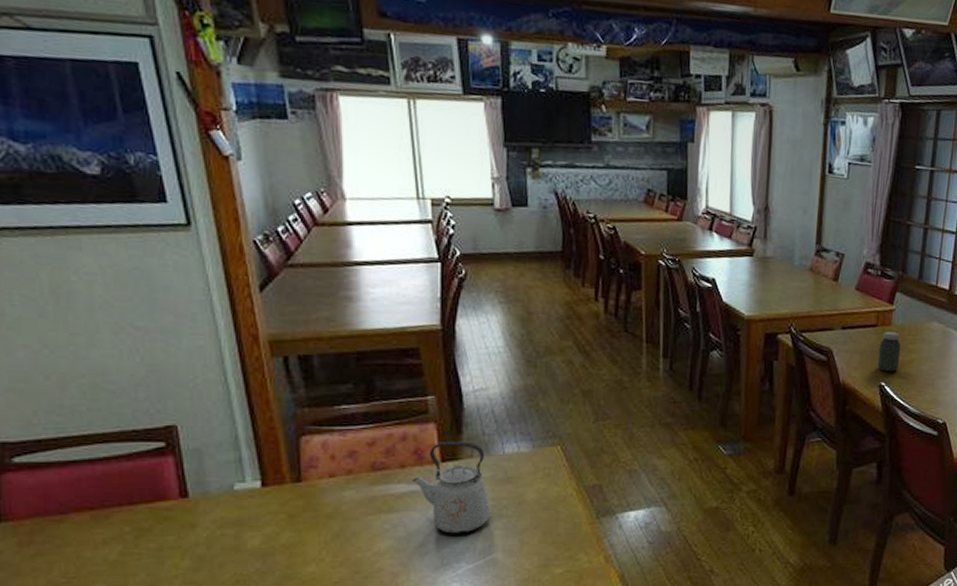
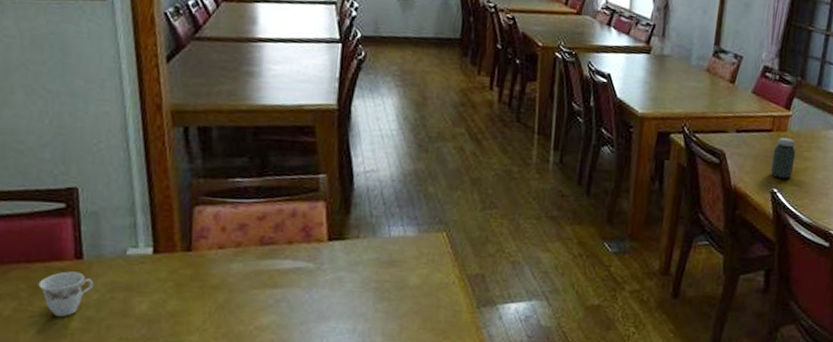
teacup: none [143,511,203,557] -> present [38,271,94,316]
kettle: present [412,441,491,534] -> none [298,220,373,314]

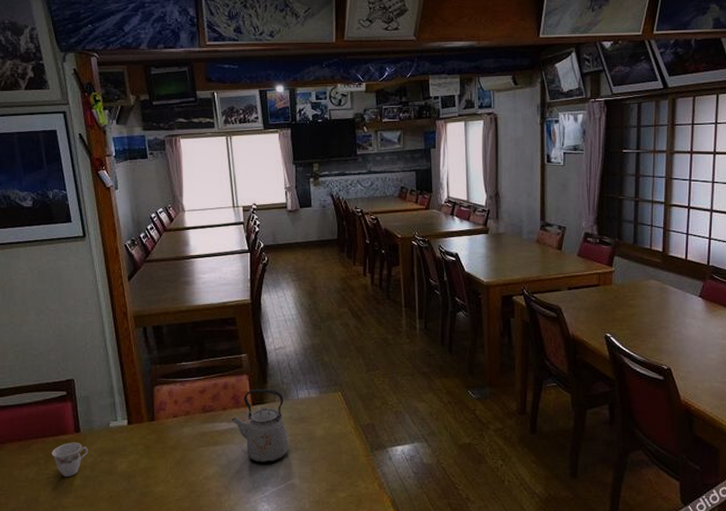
kettle: none [298,220,373,314] -> present [231,389,289,463]
jar: present [770,137,796,179] -> none [602,290,623,325]

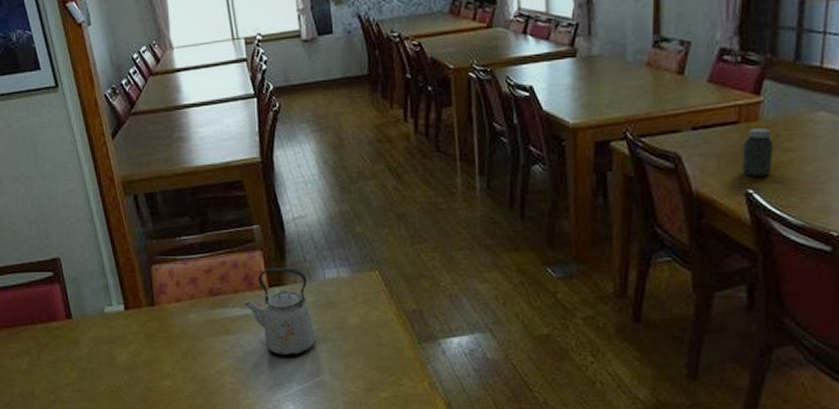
teacup: present [51,442,89,476] -> none [43,330,84,368]
jar: none [602,290,623,325] -> present [742,129,774,177]

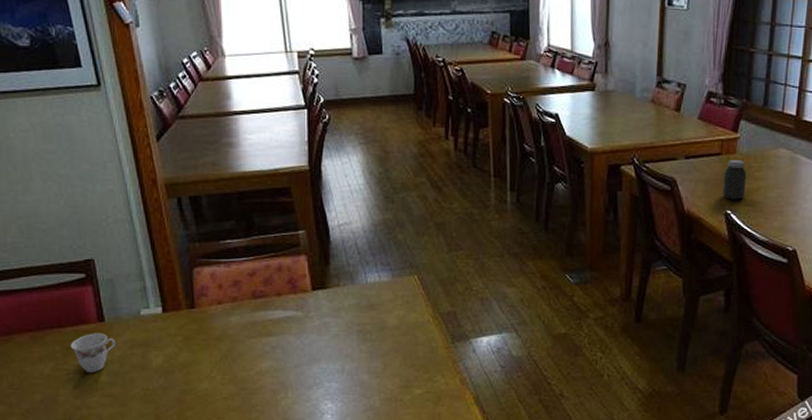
teacup: none [43,330,84,368] -> present [70,333,116,372]
kettle: present [245,267,316,356] -> none [287,271,357,356]

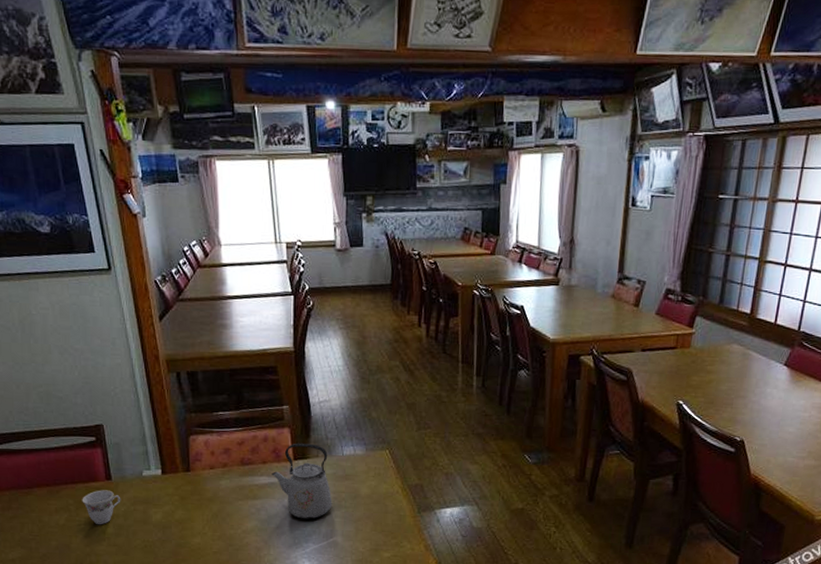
kettle: none [287,271,357,356] -> present [272,443,333,519]
jar: present [722,160,747,200] -> none [675,354,700,392]

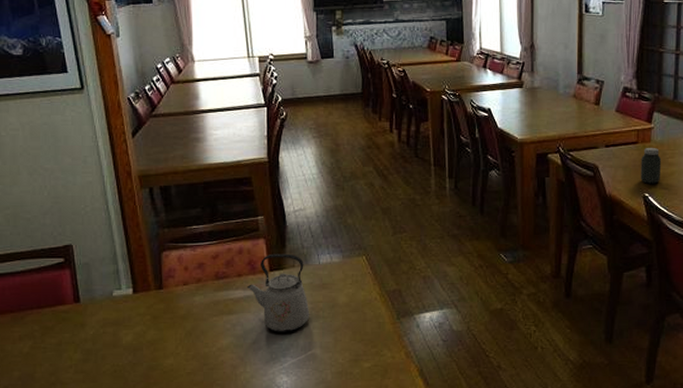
teacup: present [82,490,121,524] -> none [48,313,90,350]
jar: none [675,354,700,392] -> present [640,148,662,184]

